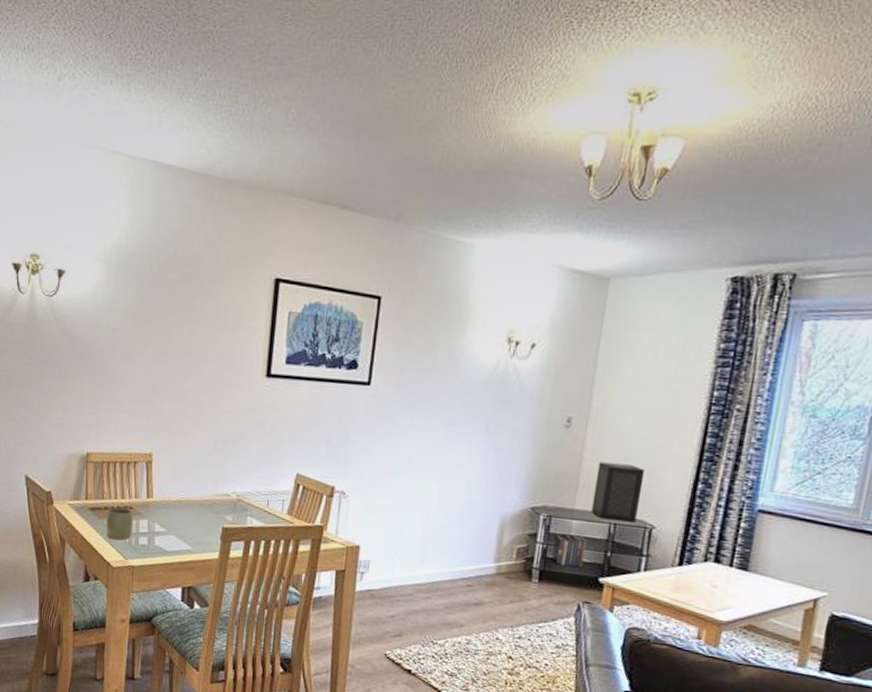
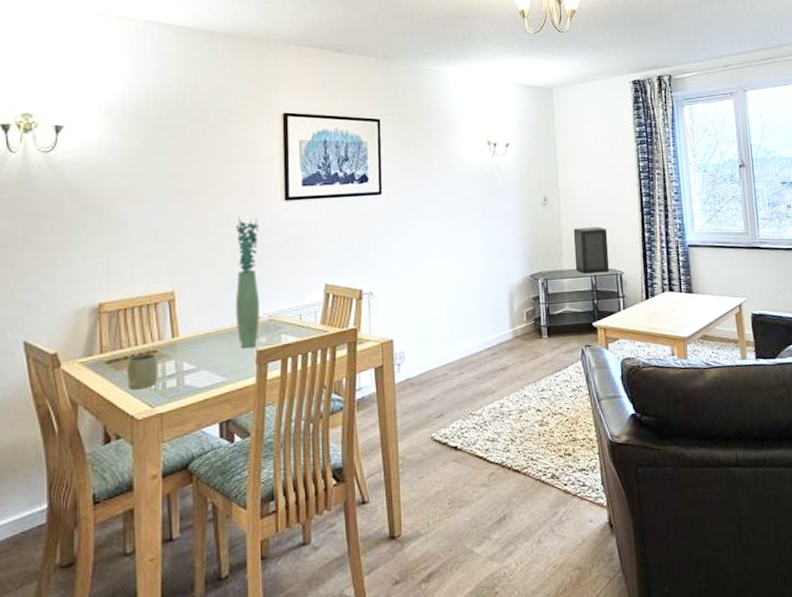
vase: none [205,388,238,524] -> present [235,217,261,349]
books: present [551,533,586,567] -> none [553,290,578,319]

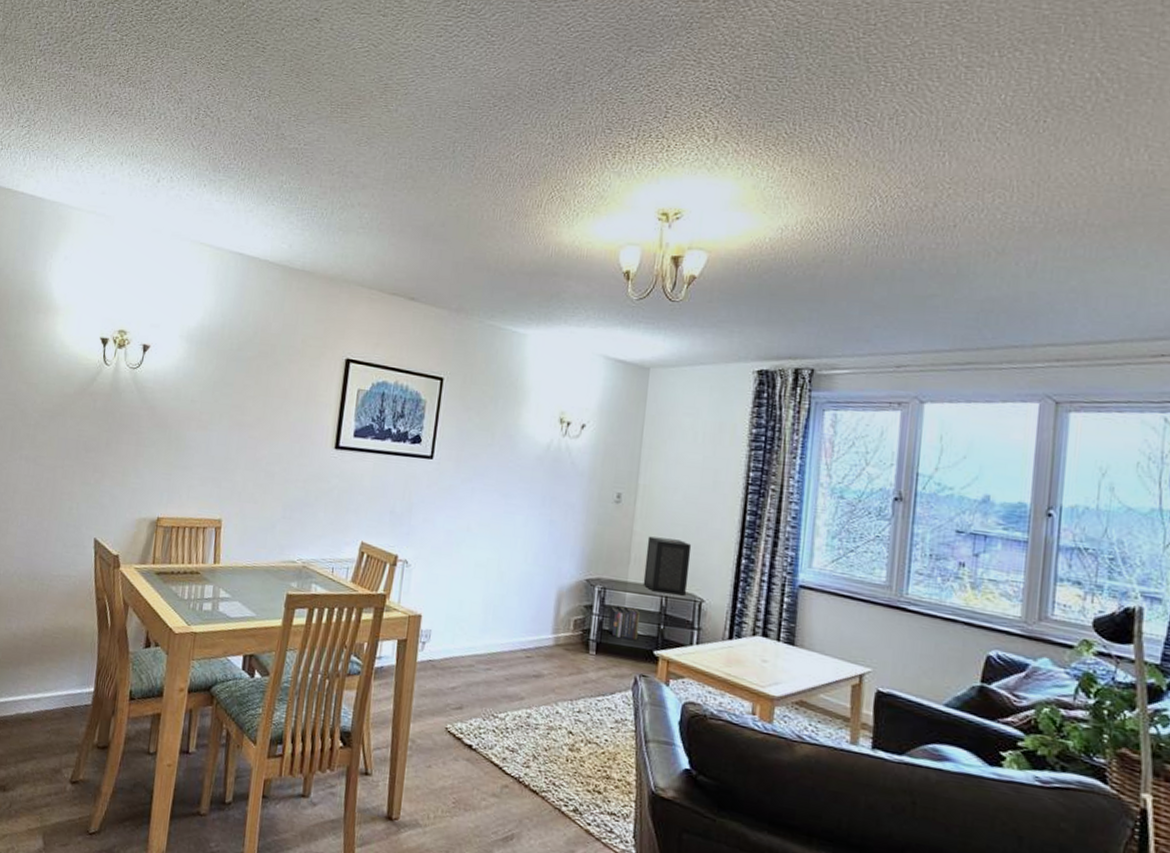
mug: present [127,353,159,390] -> none [170,572,199,605]
vase: present [235,217,261,349] -> none [271,458,307,591]
books: none [553,290,578,319] -> present [607,605,640,640]

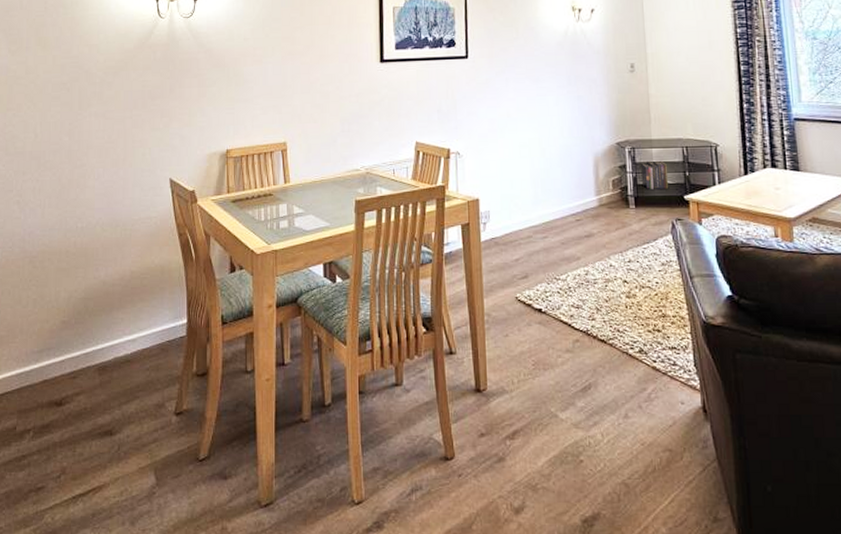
speaker: present [643,536,690,596] -> none [662,96,702,144]

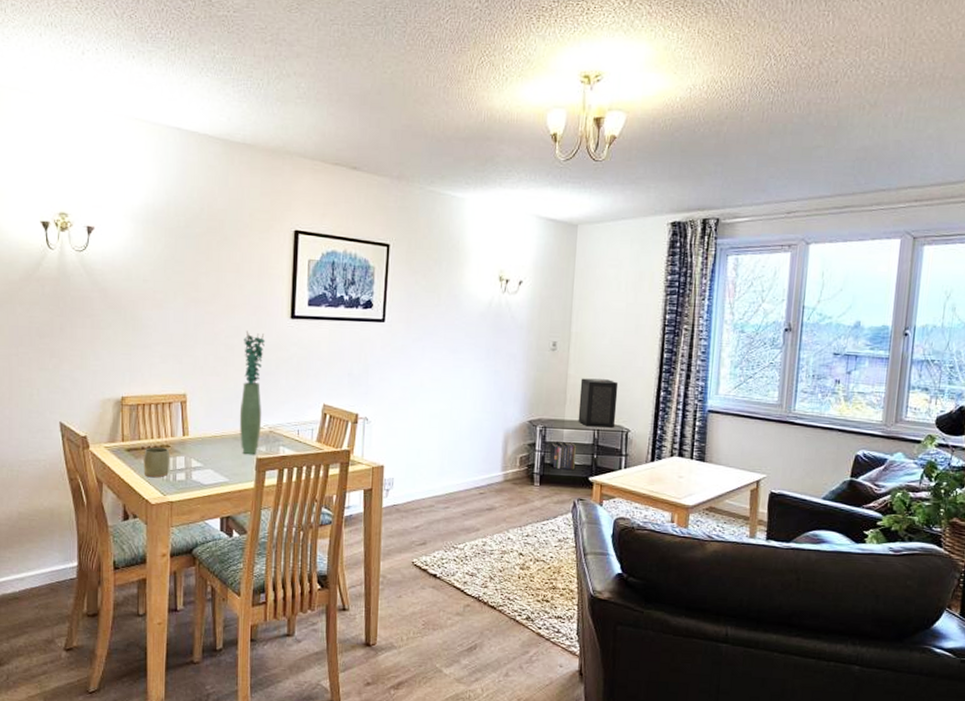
mug: none [248,196,273,227] -> present [143,446,170,478]
vase: none [337,77,359,198] -> present [239,330,266,455]
speaker: none [662,96,702,144] -> present [578,378,617,428]

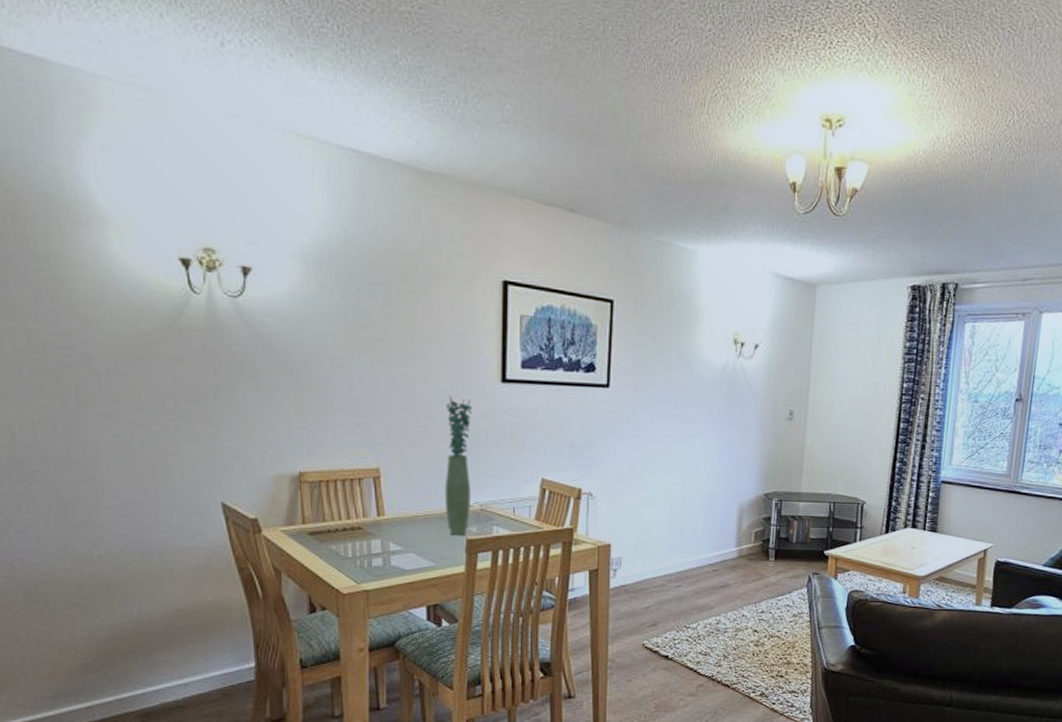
mug: present [143,446,170,478] -> none [330,529,364,564]
speaker: present [578,378,617,428] -> none [814,449,854,500]

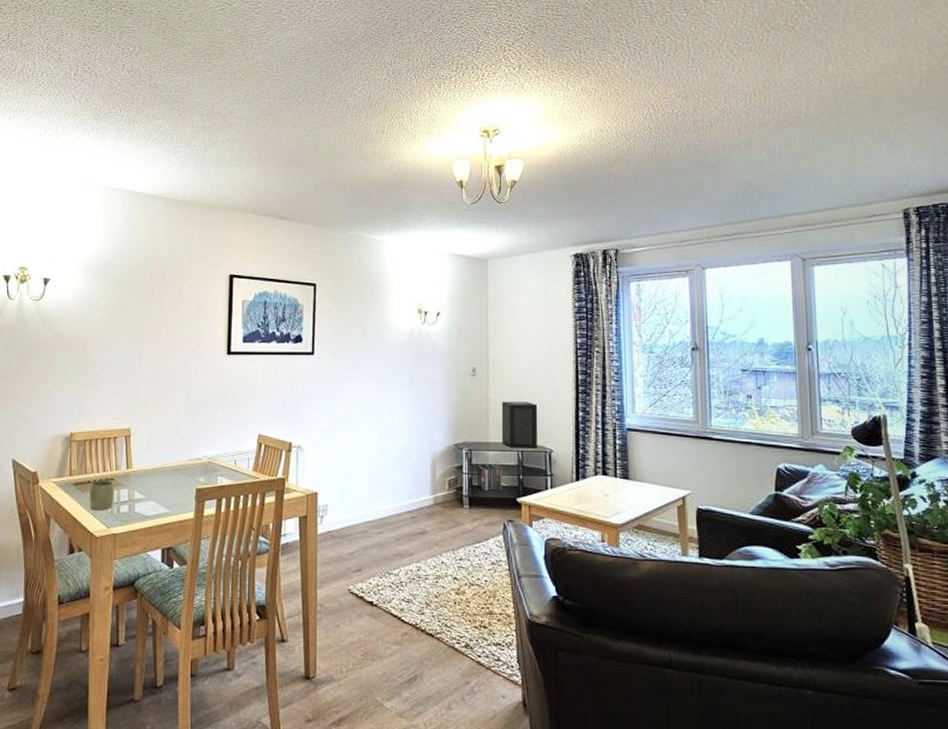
mug: none [330,529,364,564] -> present [89,480,115,511]
vase: present [444,395,473,536] -> none [179,367,204,486]
speaker: none [814,449,854,500] -> present [501,401,537,449]

